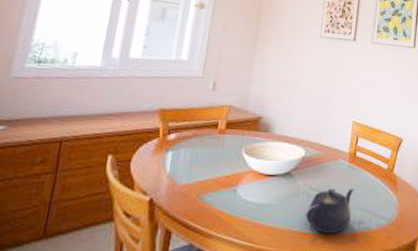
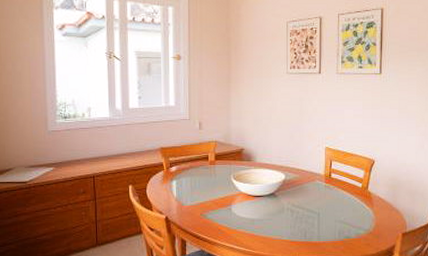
teapot: present [305,188,355,233] -> none [291,205,333,241]

